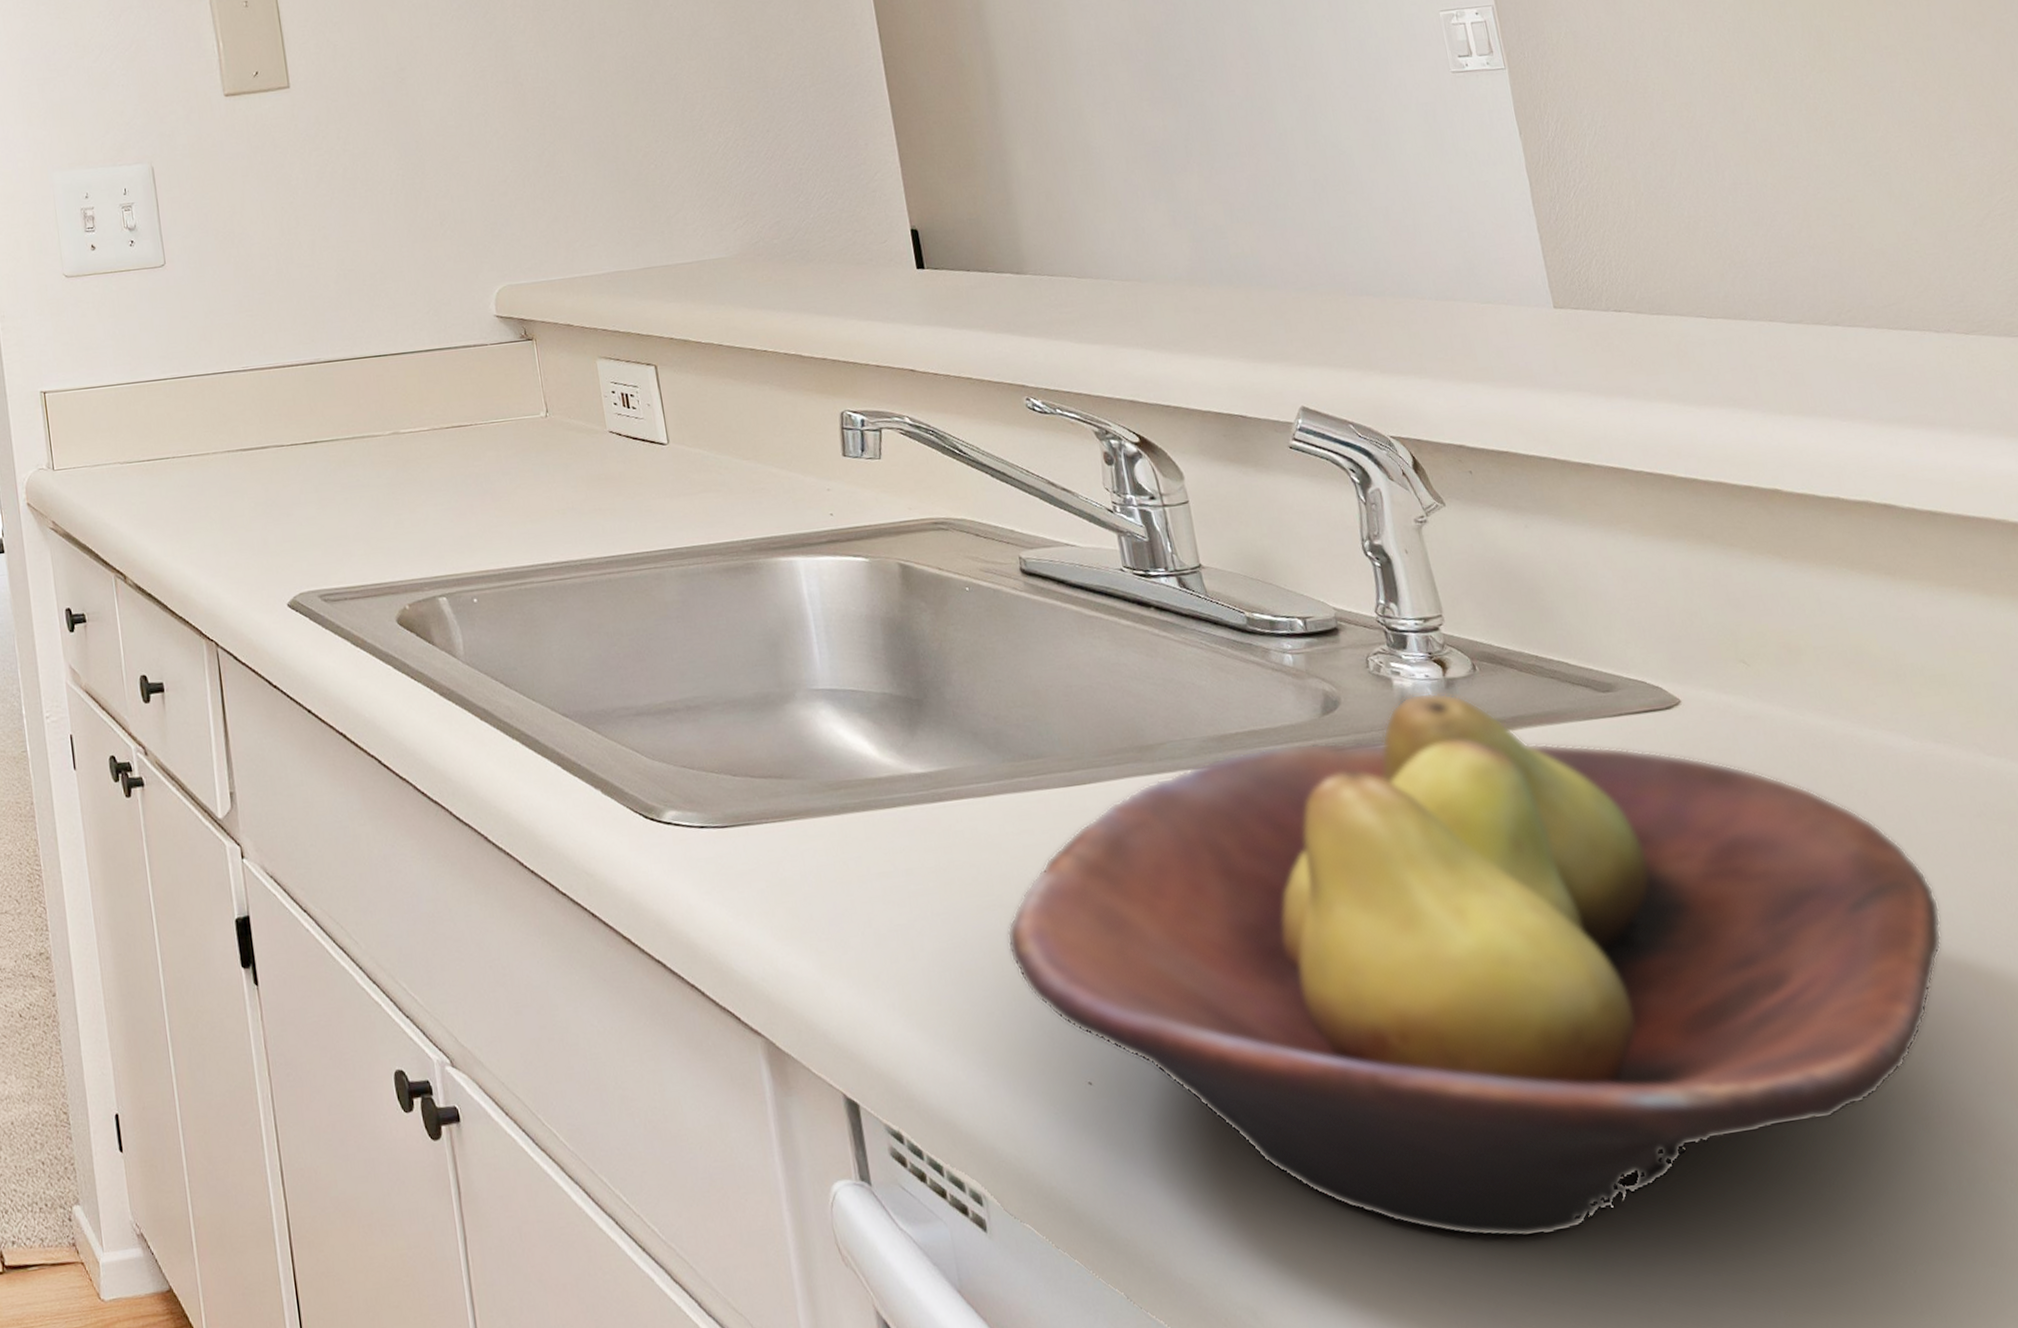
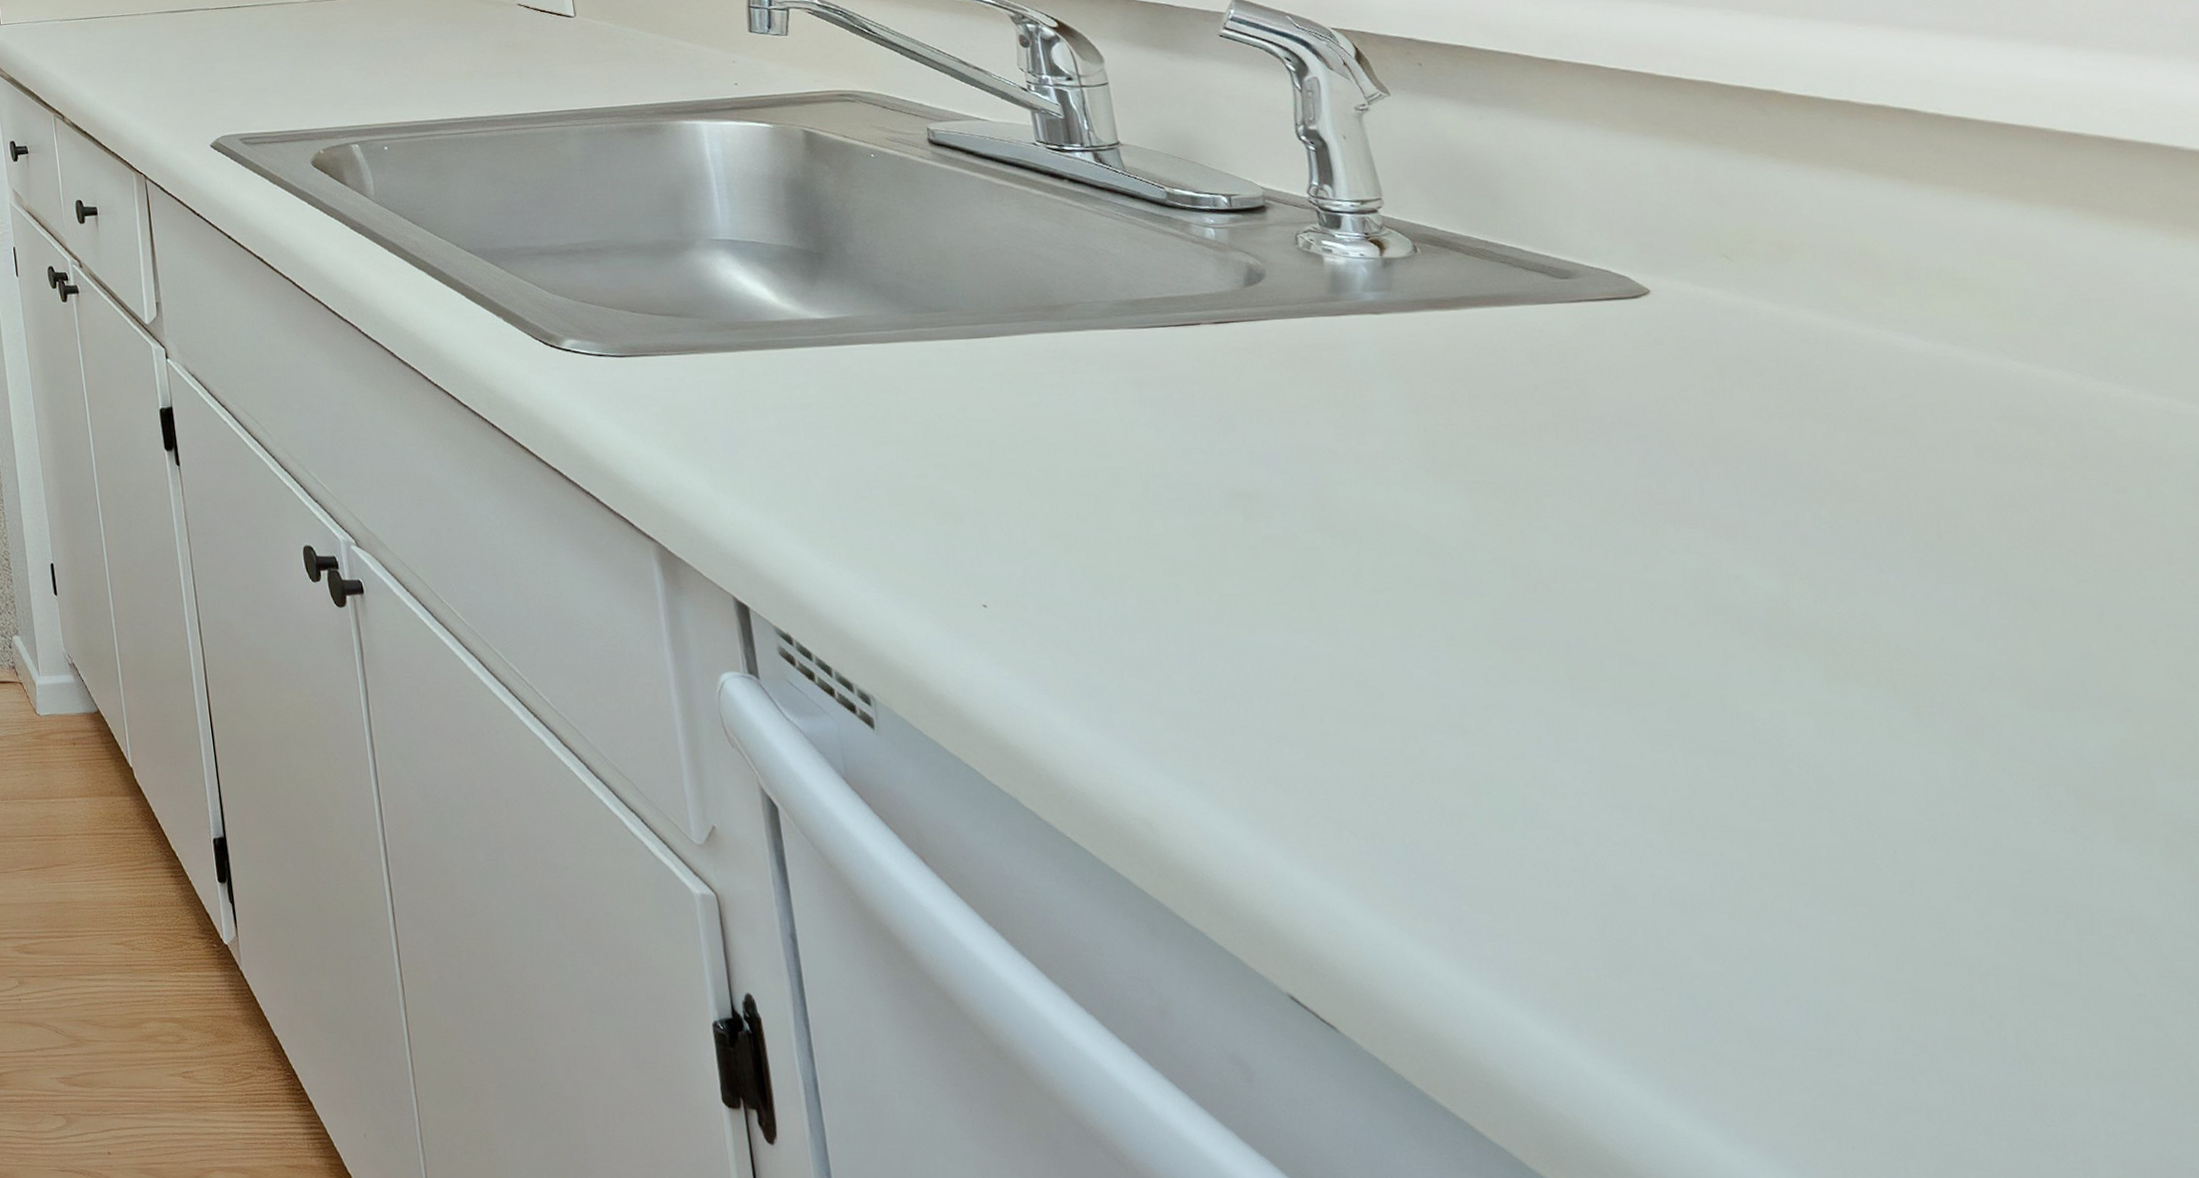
fruit bowl: present [1007,692,1942,1239] -> none [903,270,1948,783]

